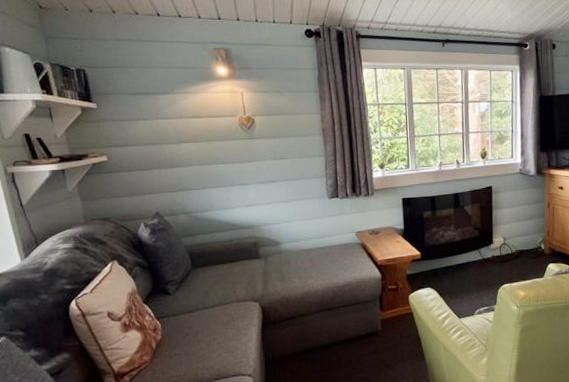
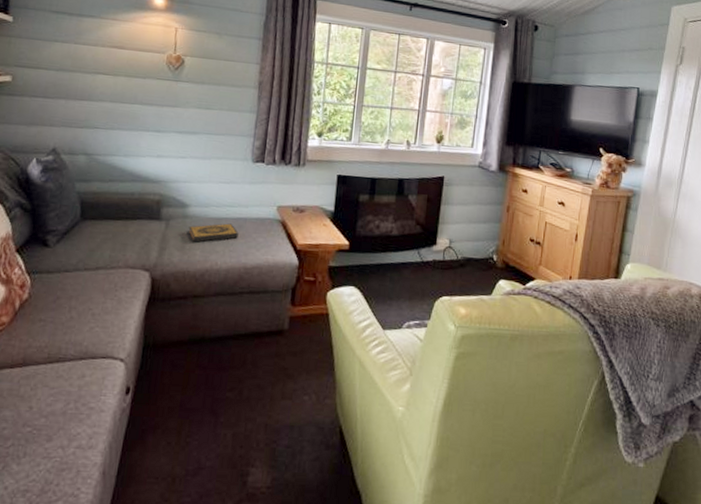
hardback book: none [284,252,327,272] -> present [188,223,239,242]

